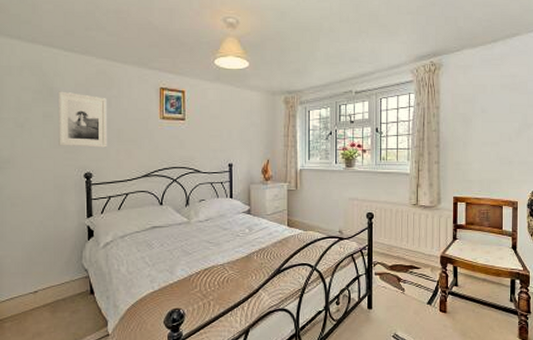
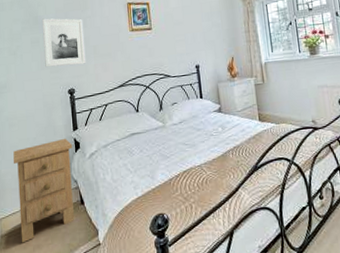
nightstand: none [14,224,85,330] -> present [13,138,74,243]

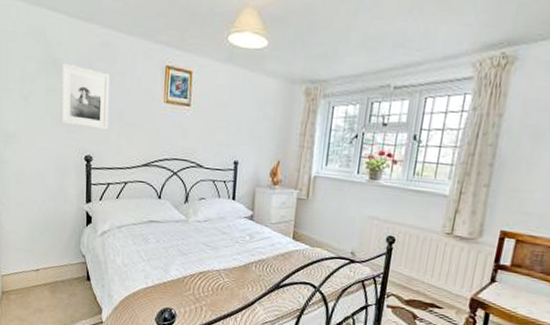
nightstand: present [13,138,74,243] -> none [19,208,84,304]

